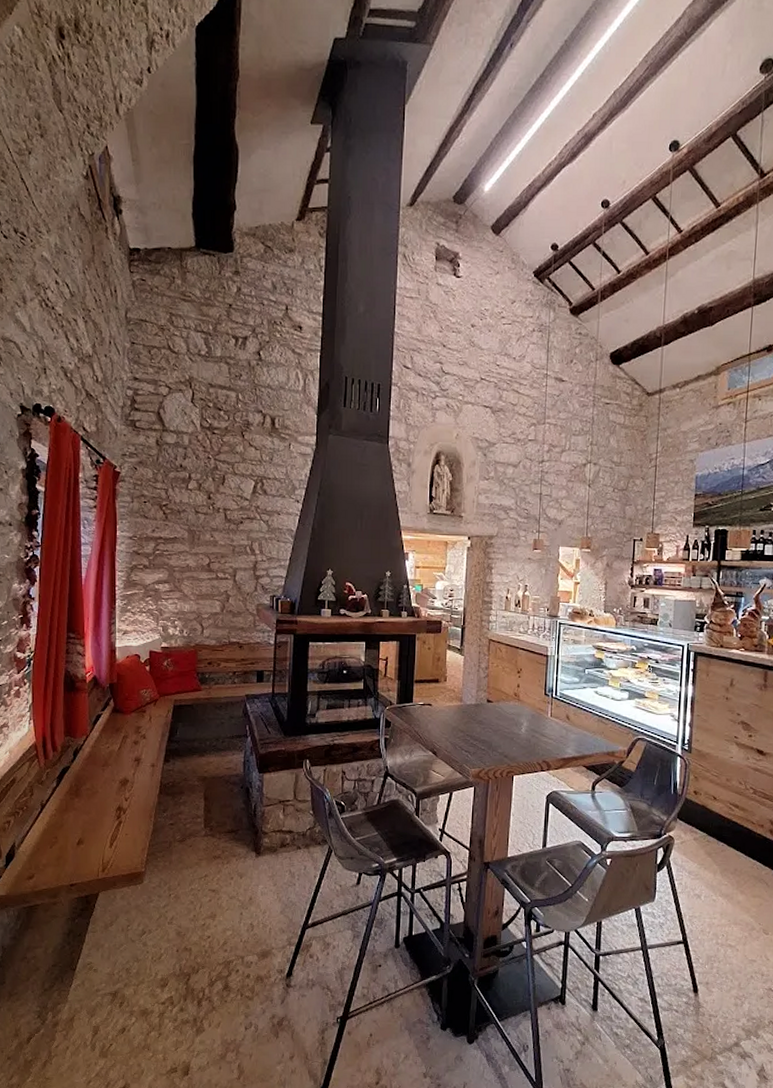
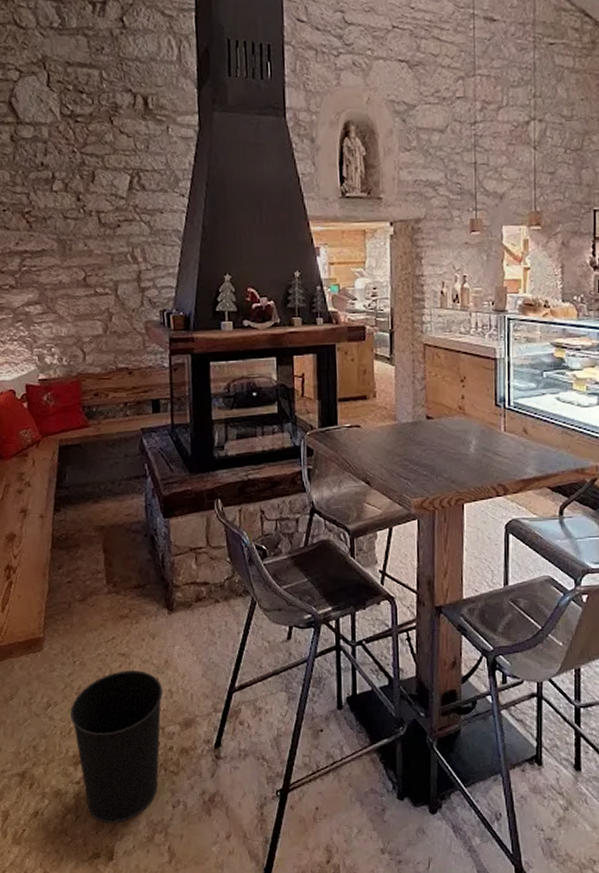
wastebasket: none [161,905,245,1042] -> present [69,671,163,823]

